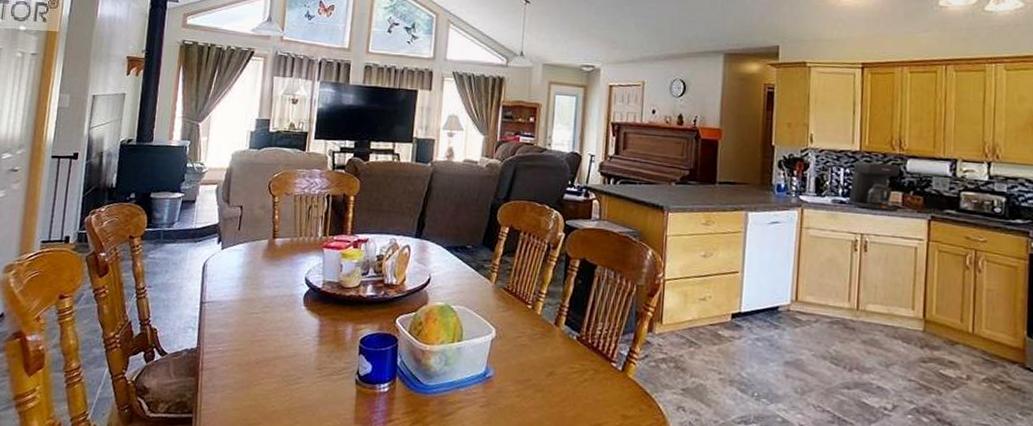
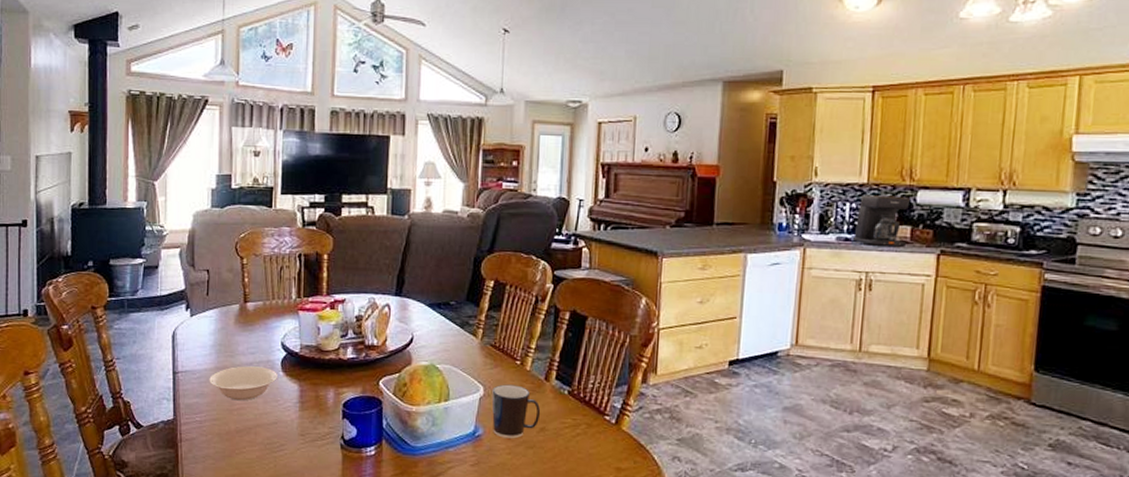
bowl: none [234,299,300,333] -> present [209,366,277,401]
mug: none [502,327,550,382] -> present [491,384,541,439]

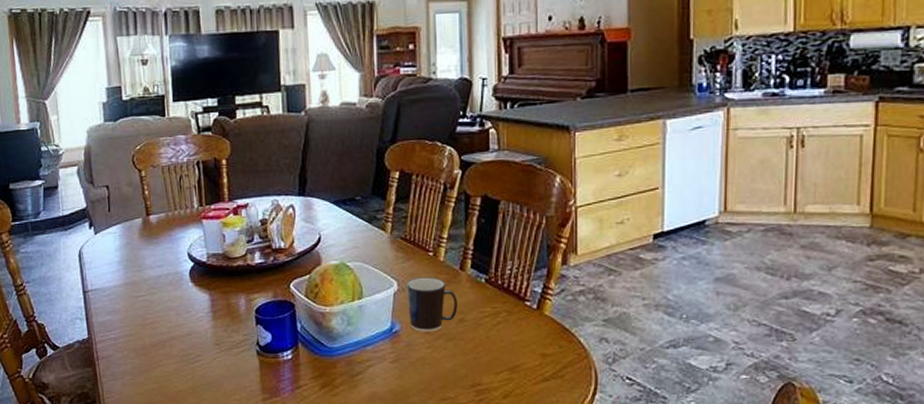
bowl: present [209,366,277,401] -> none [119,279,187,315]
coffee maker: present [853,195,910,247] -> none [781,42,842,99]

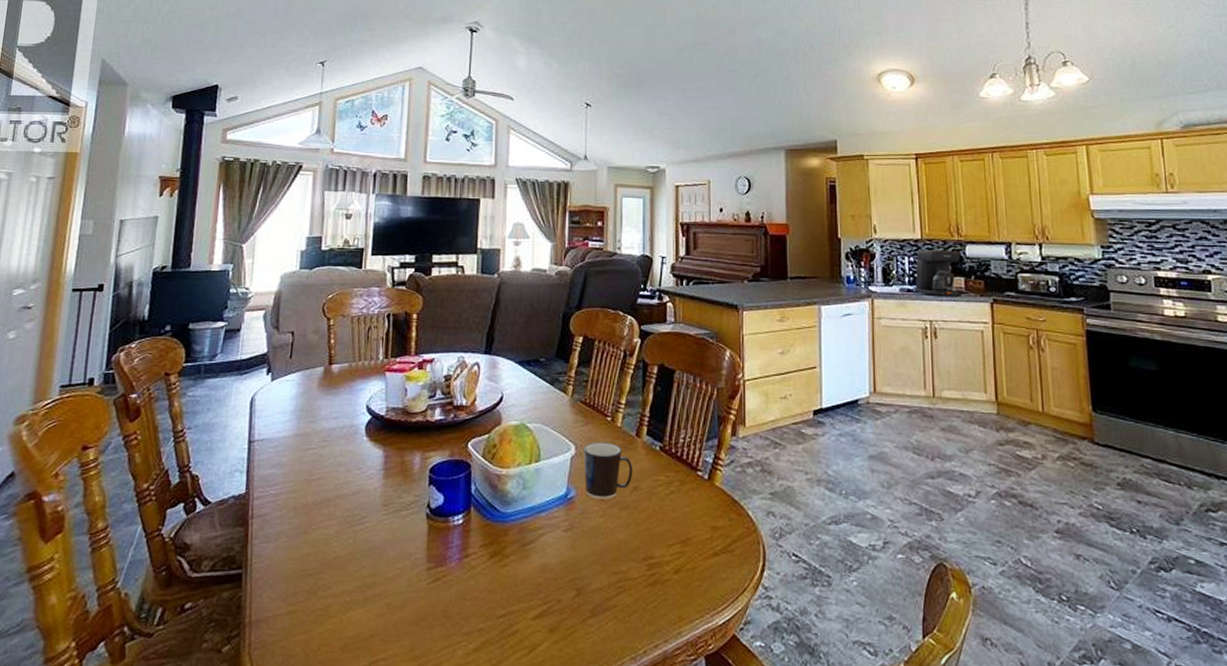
coffee maker: none [781,42,842,99] -> present [915,249,963,296]

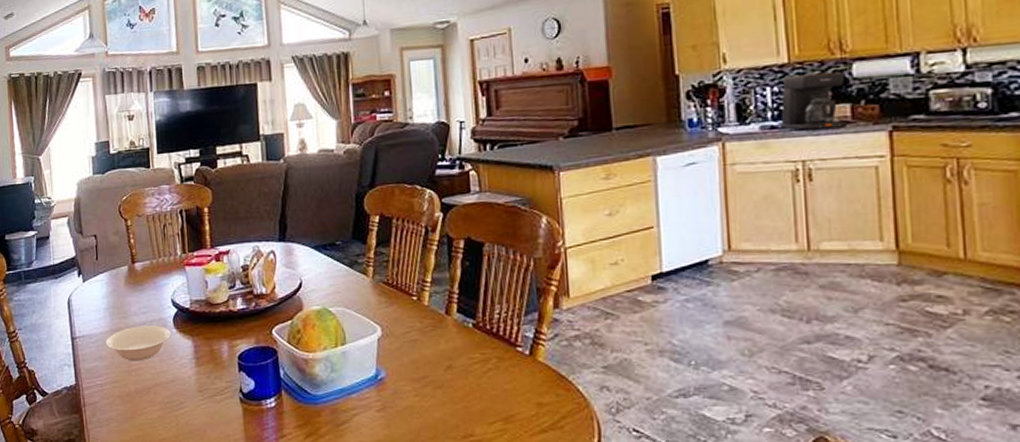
bowl: none [287,432,361,470] -> present [106,325,171,361]
mug: present [583,442,633,500] -> none [390,322,446,380]

